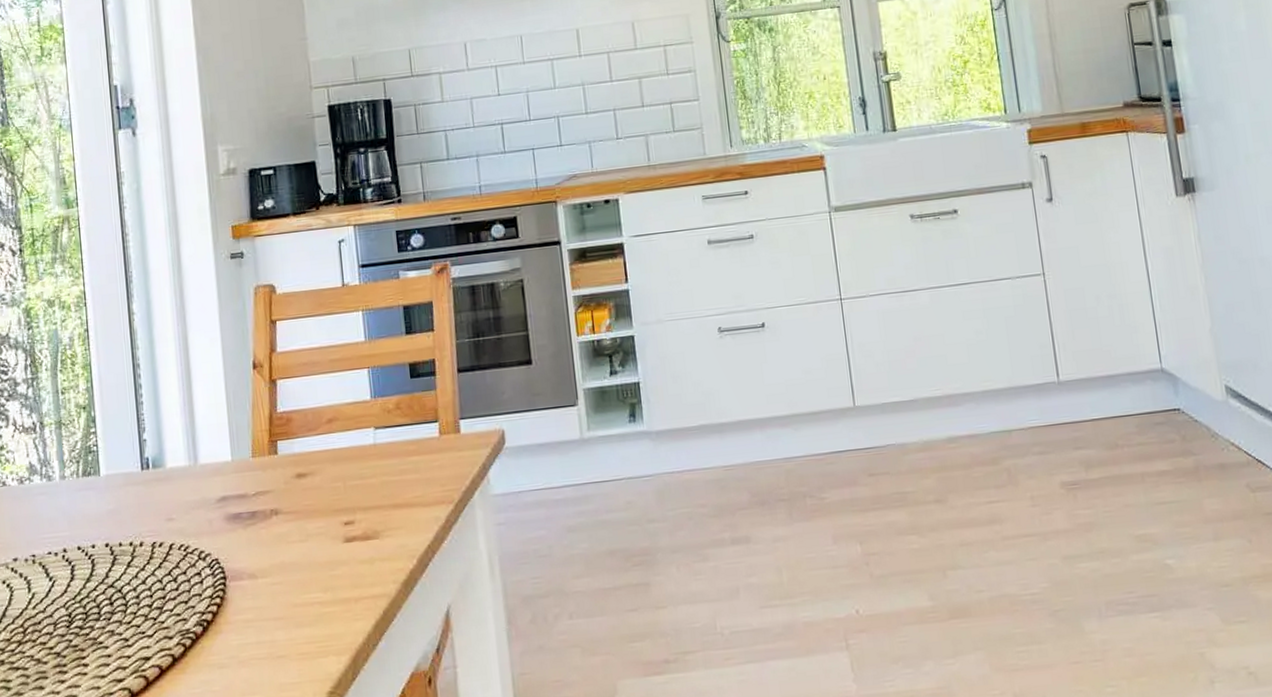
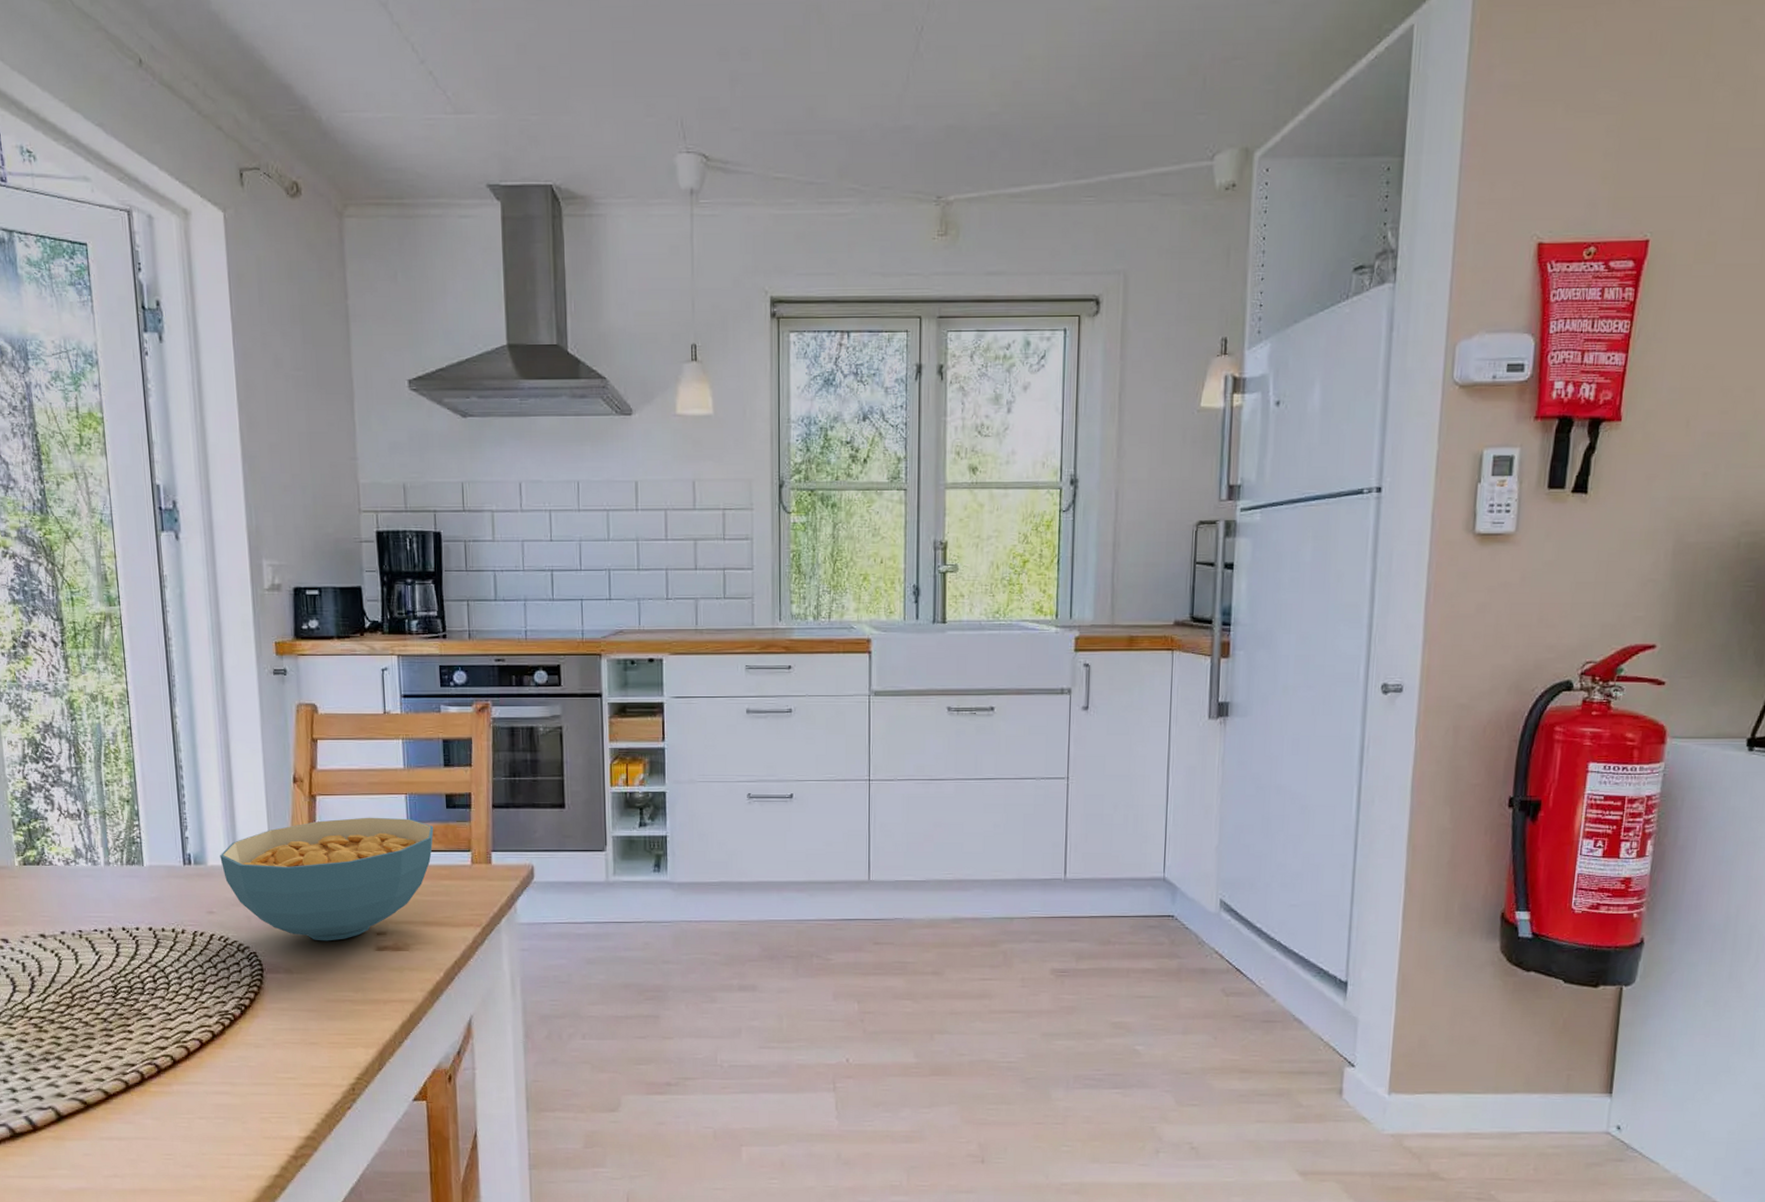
cereal bowl: none [179,393,399,538] -> present [220,817,434,941]

